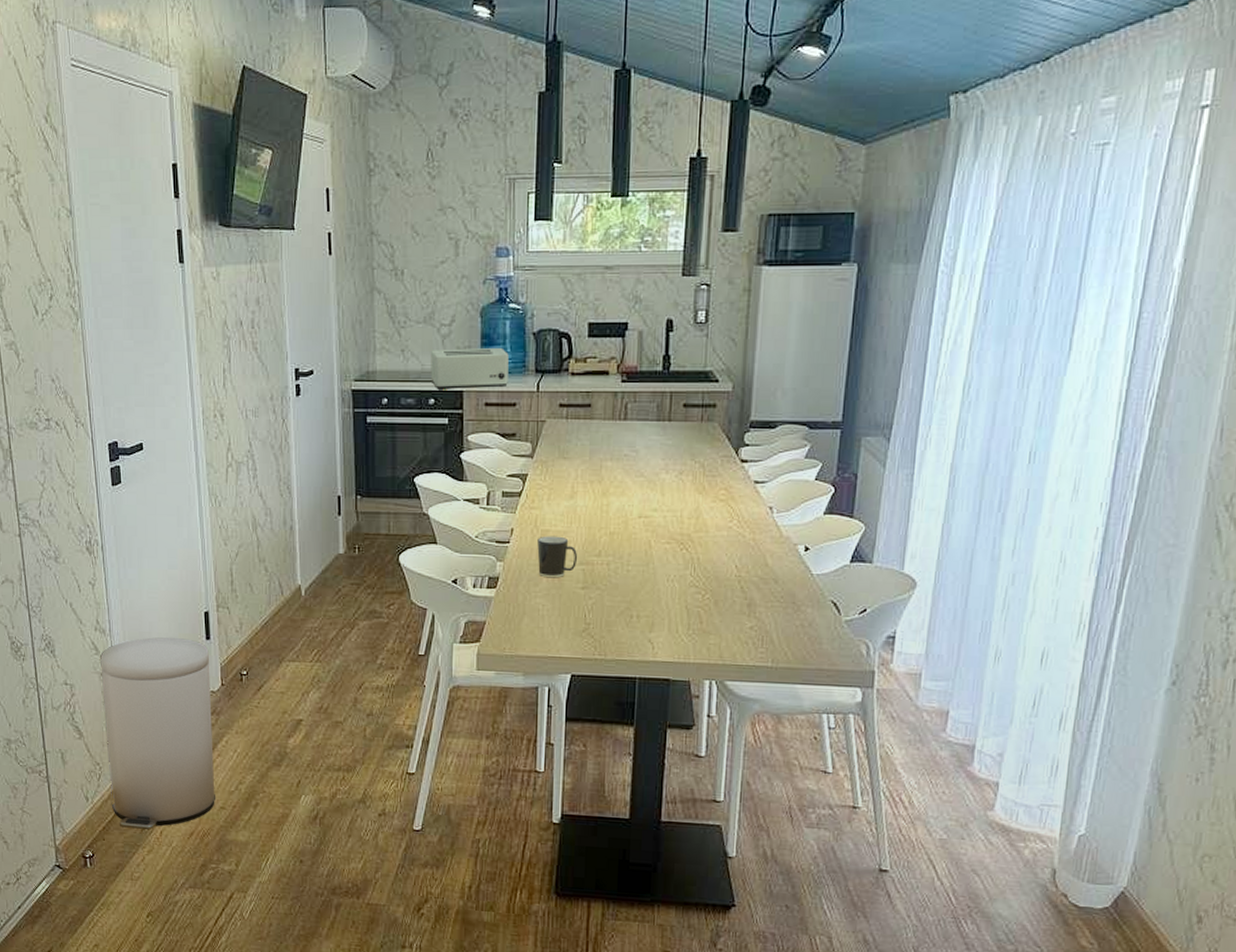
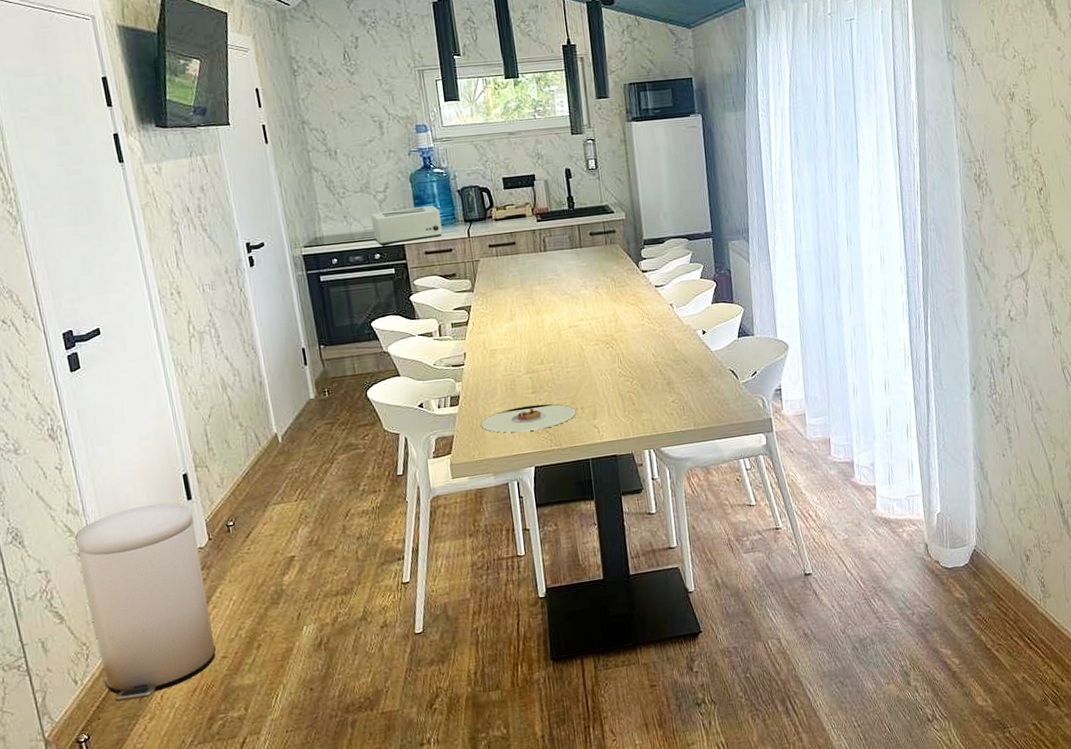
plate: none [518,602,630,633] -> present [481,404,576,433]
mug: present [537,536,578,578] -> none [488,352,525,390]

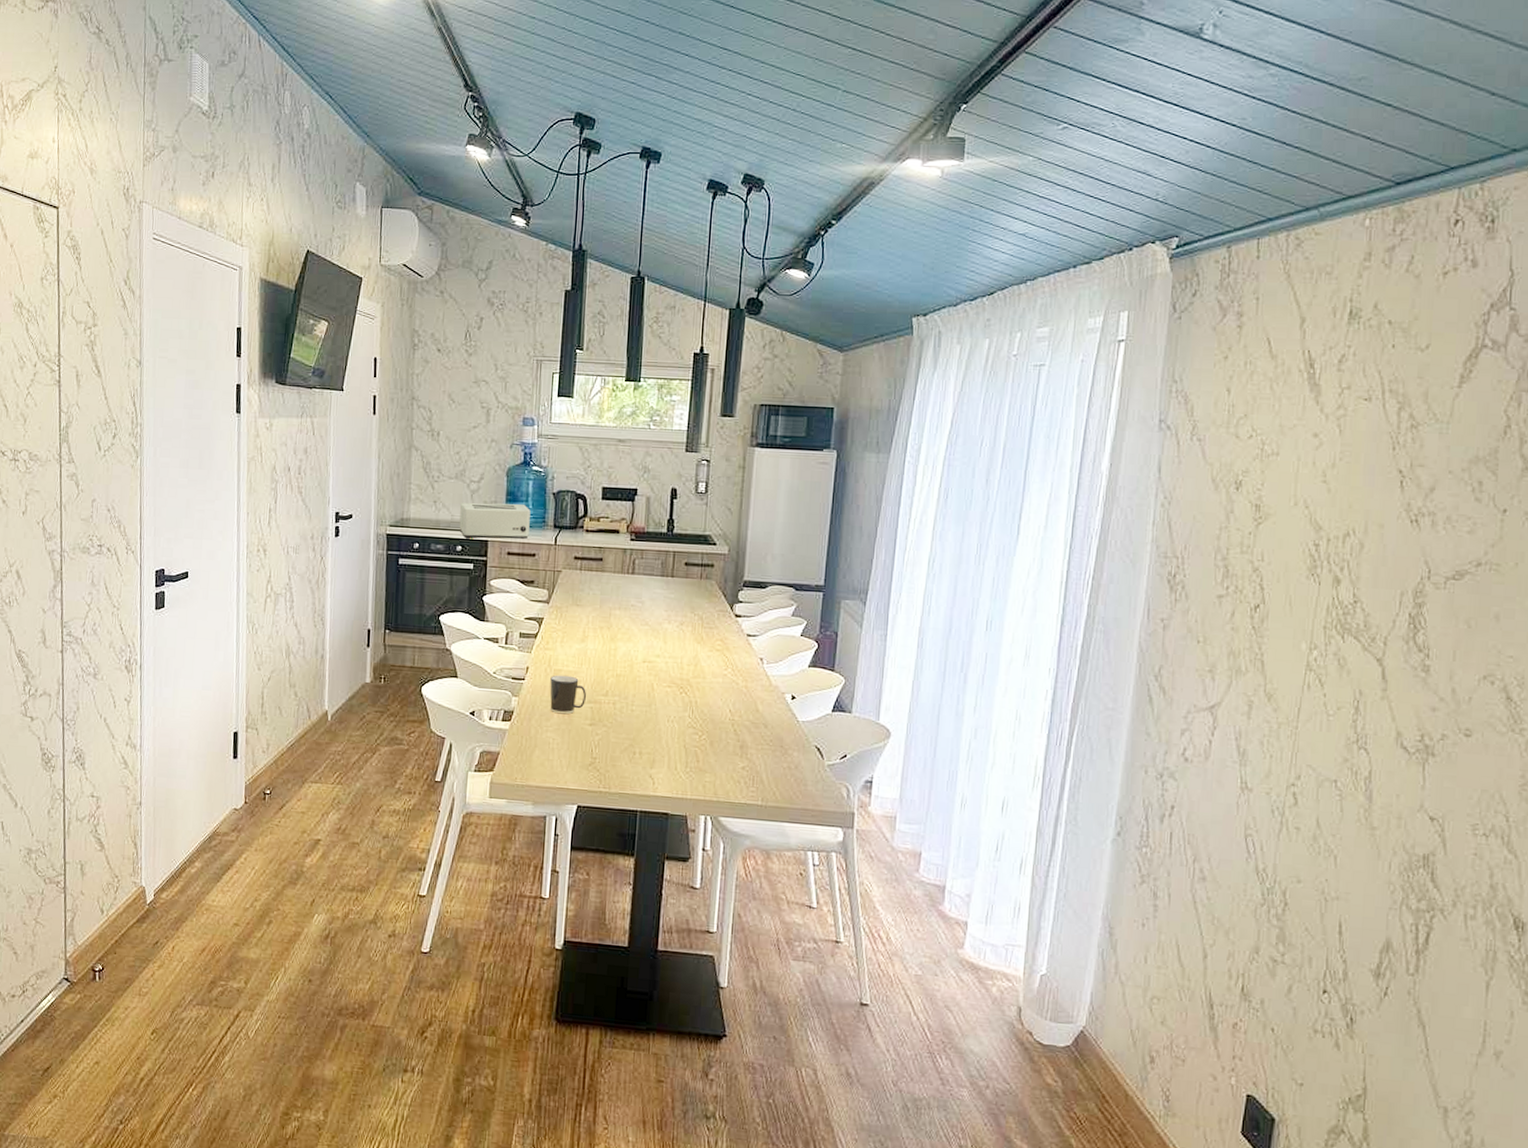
pedal bin: present [75,502,216,702] -> none [126,754,235,944]
plate: present [481,404,576,433] -> none [530,737,633,767]
mug: none [488,352,525,390] -> present [549,675,587,715]

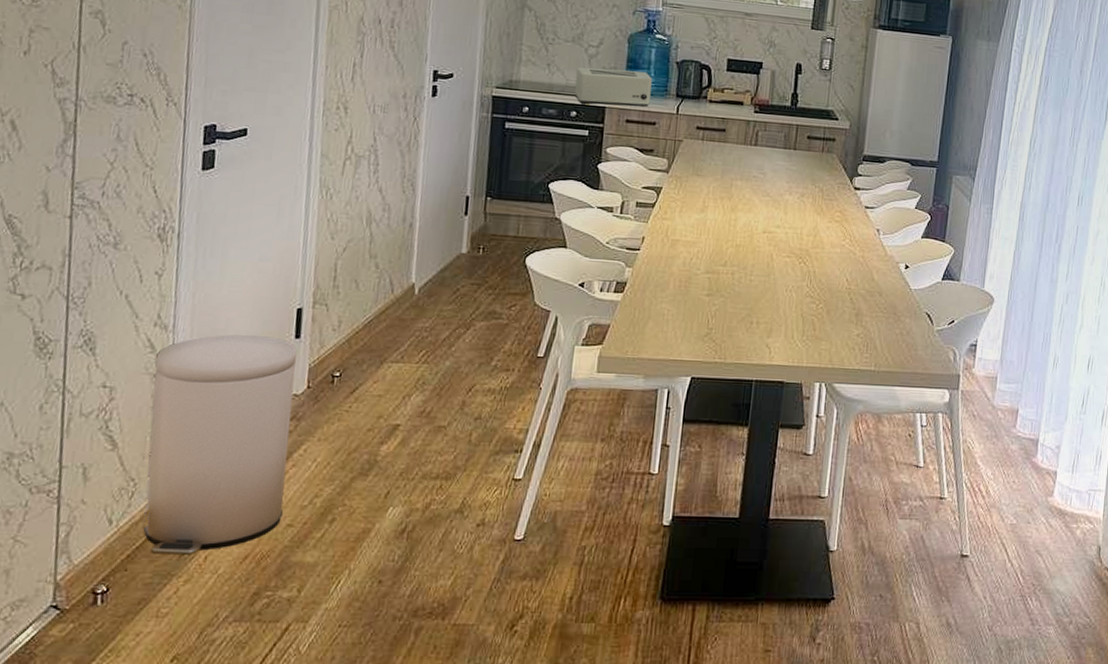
pedal bin: none [126,754,235,944] -> present [142,334,297,555]
mug: present [549,675,587,715] -> none [665,245,705,285]

